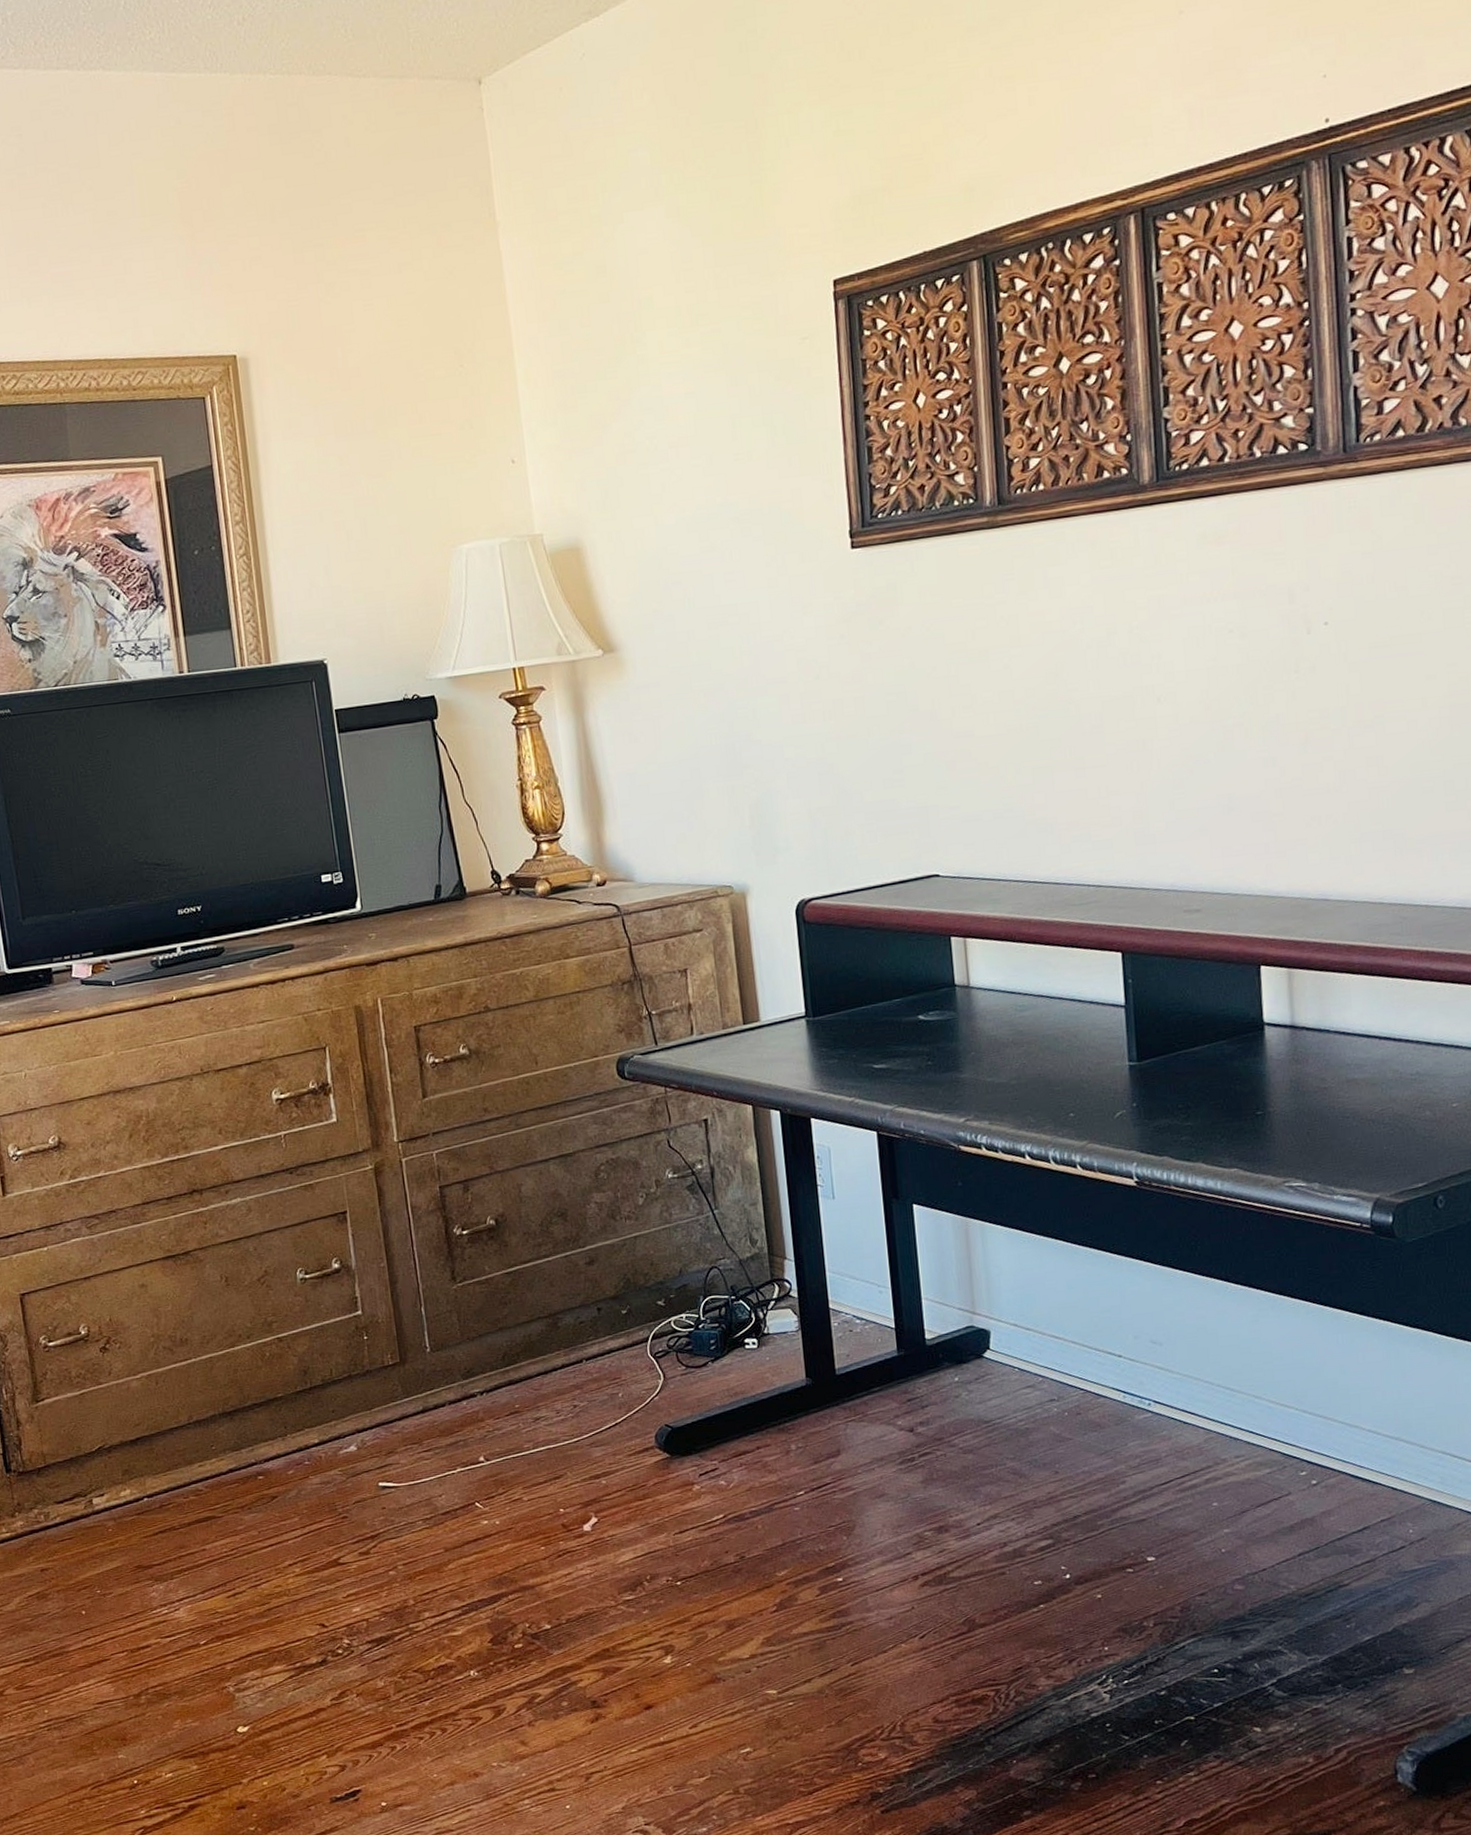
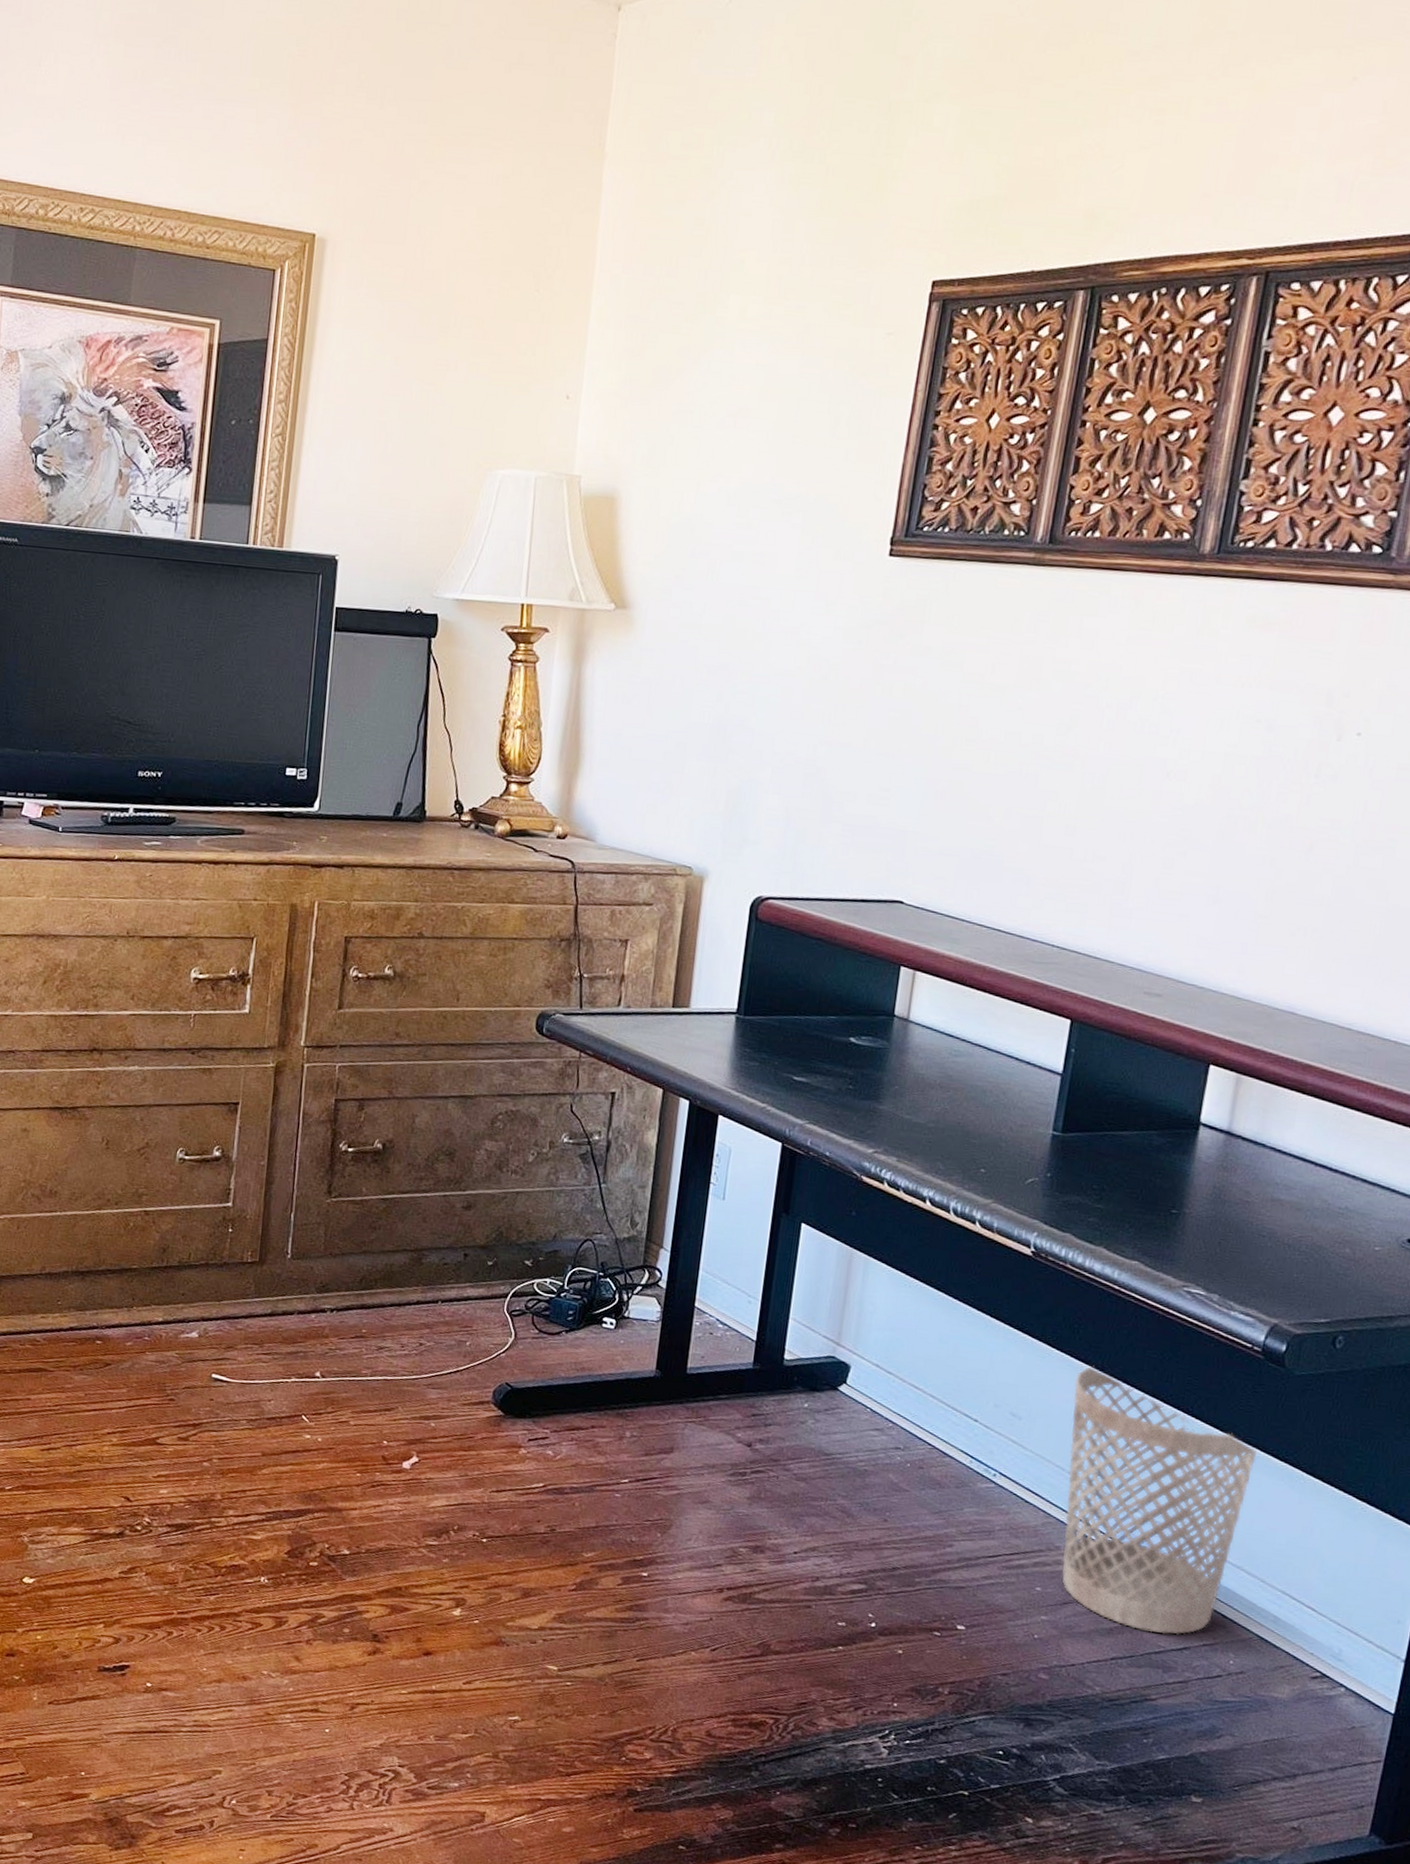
wastebasket: none [1203,1277,1390,1521] -> present [1062,1365,1257,1635]

